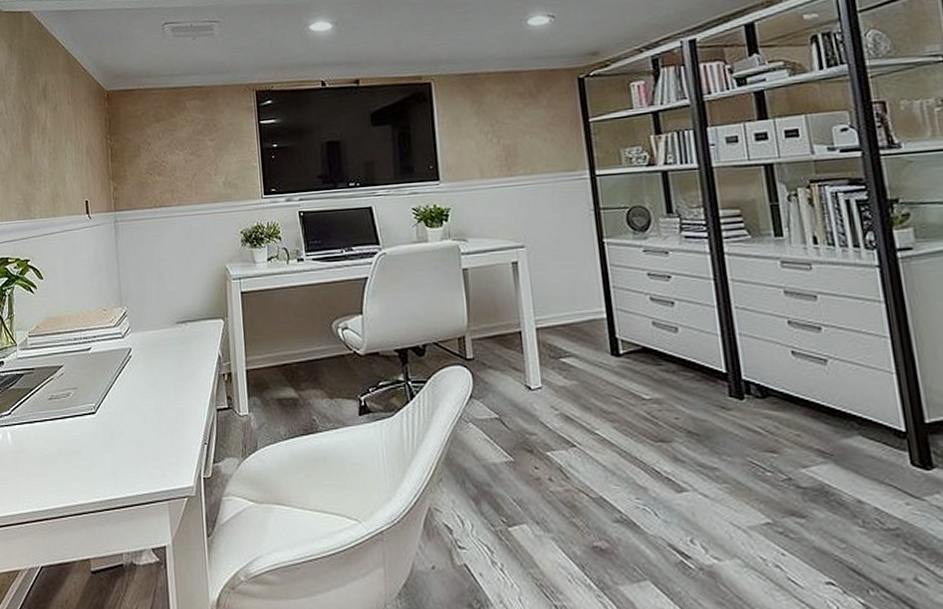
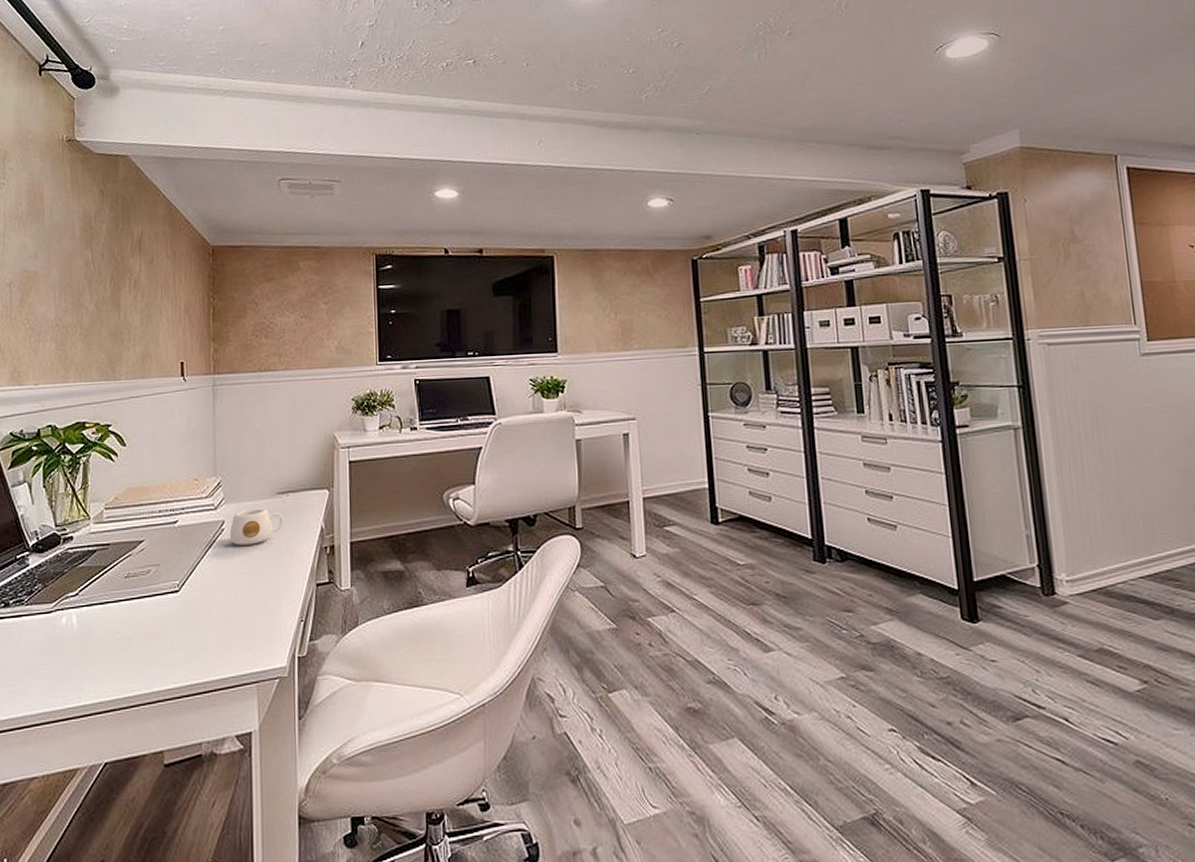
mug: none [136,336,185,372] -> present [229,508,284,546]

